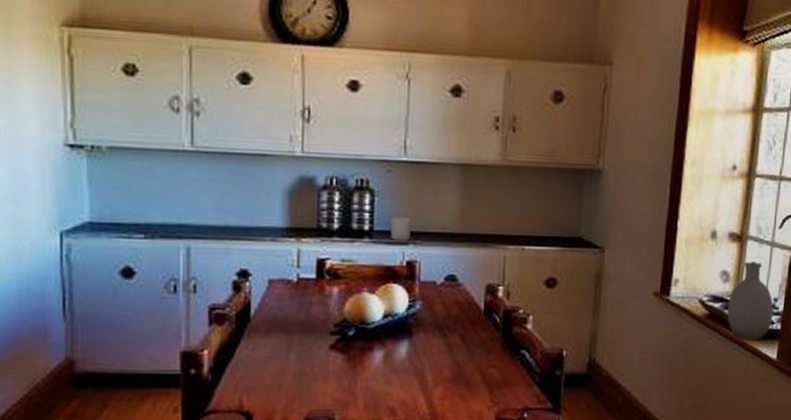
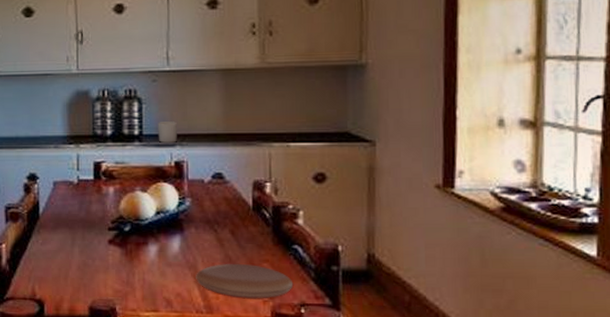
plate: none [422,370,519,405] -> present [196,264,294,300]
decorative vase: present [727,261,774,340] -> none [527,149,586,235]

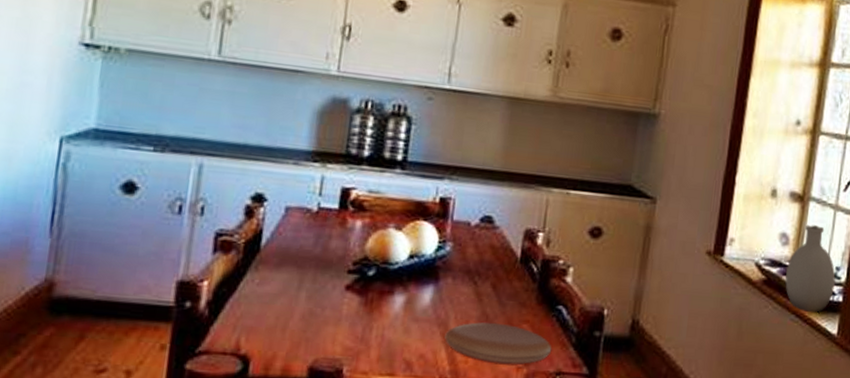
mug: present [158,121,178,144] -> none [424,148,450,176]
decorative vase: none [527,149,586,235] -> present [785,224,836,313]

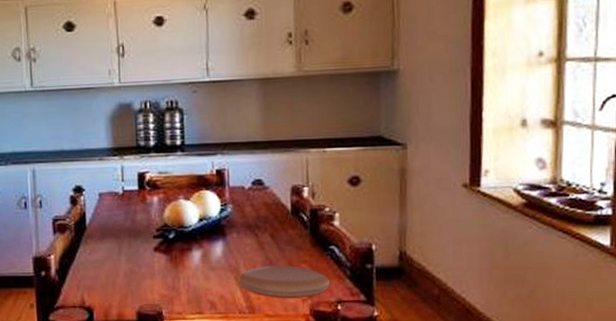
decorative vase: present [785,224,836,313] -> none [547,147,601,228]

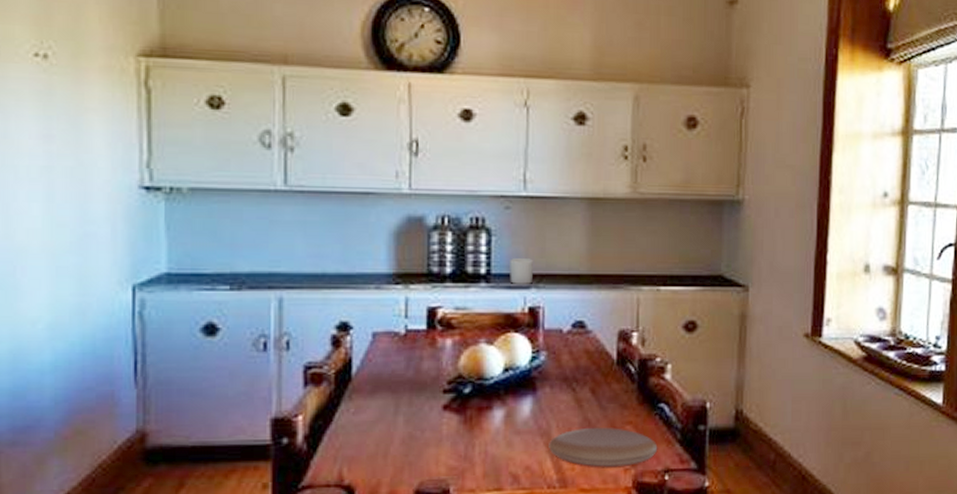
mug: none [199,131,219,153] -> present [510,258,534,285]

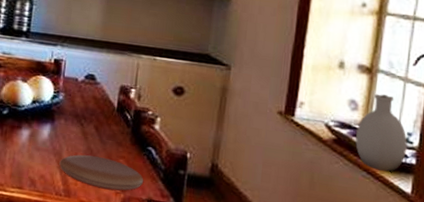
mug: present [510,258,534,285] -> none [43,22,62,43]
decorative vase: none [886,297,936,384] -> present [355,93,408,172]

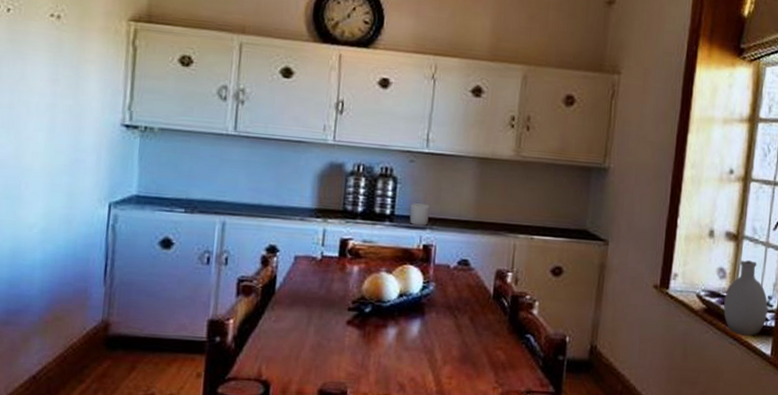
mug: none [43,22,62,43] -> present [409,203,431,226]
plate: present [59,154,144,192] -> none [431,350,523,386]

